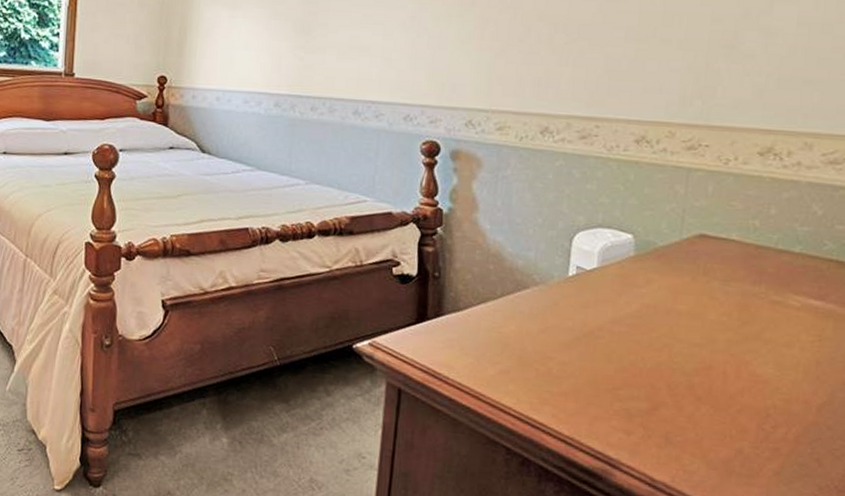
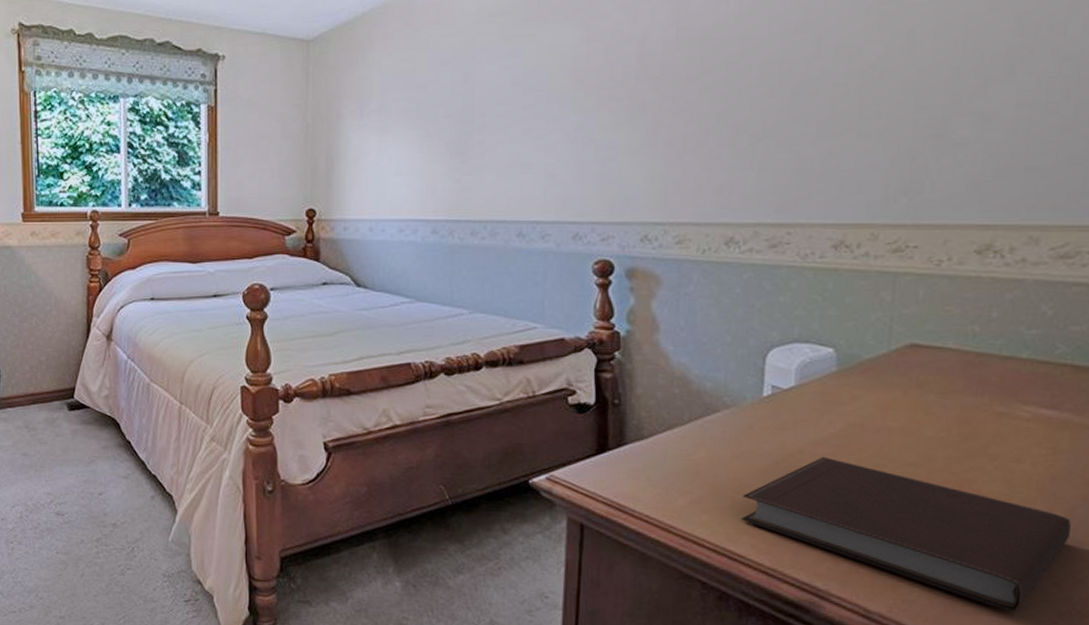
notebook: none [544,334,832,484] -> present [741,456,1071,611]

